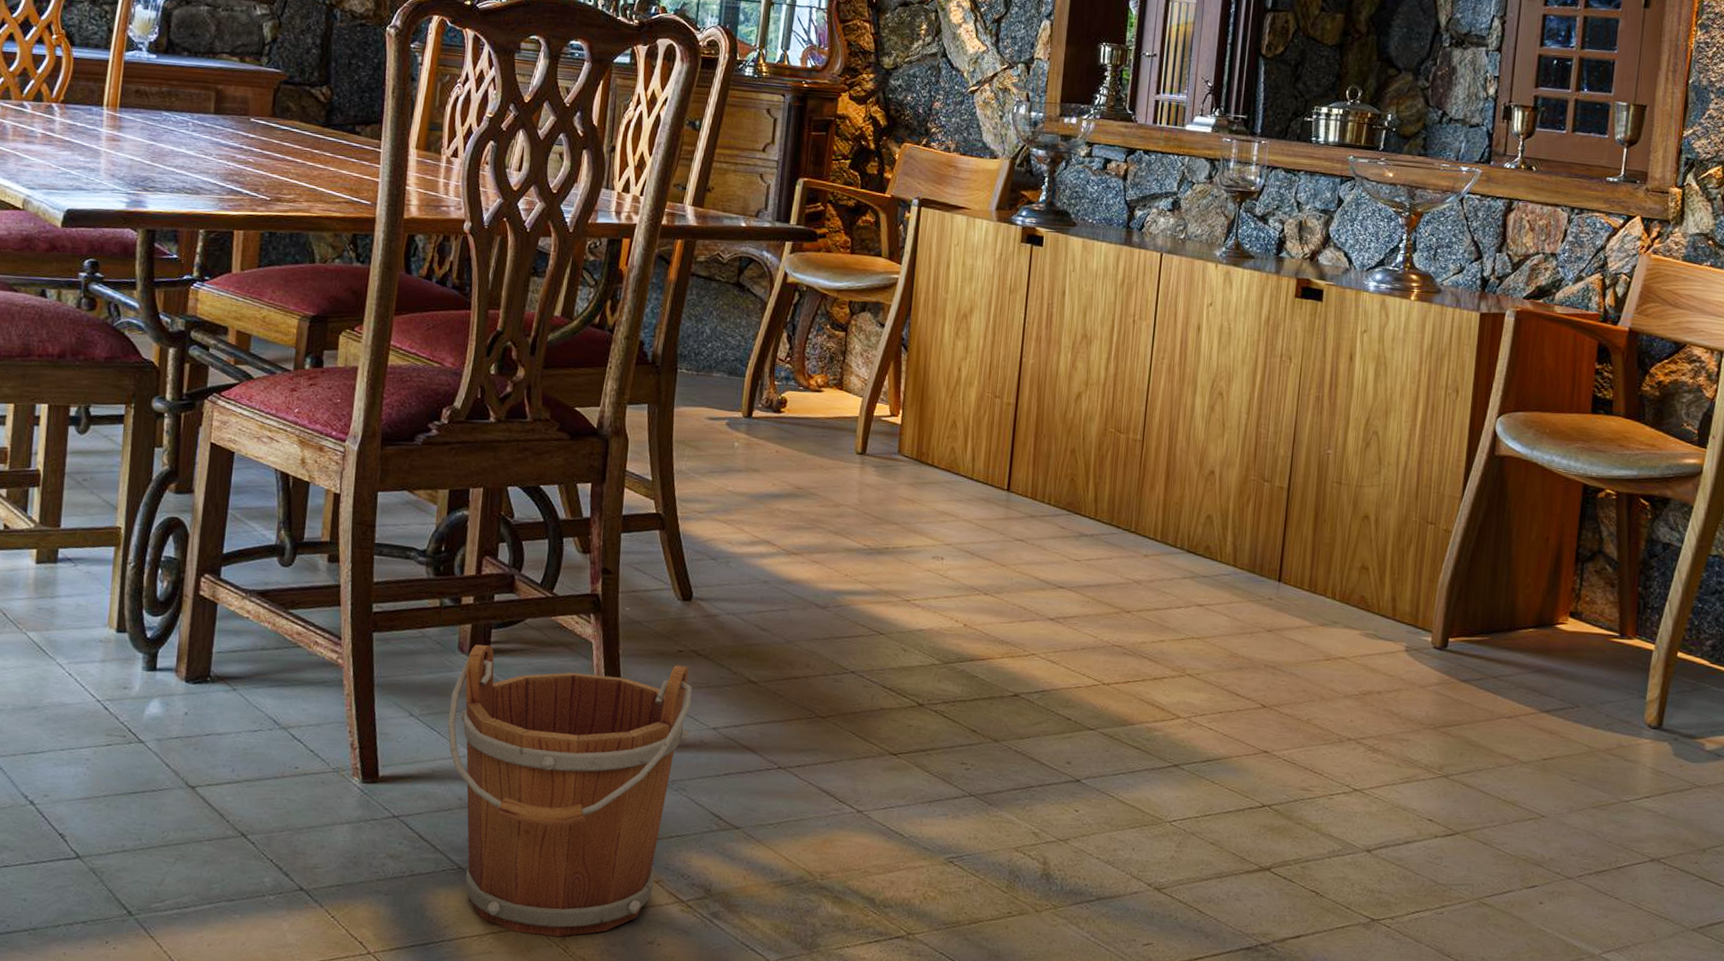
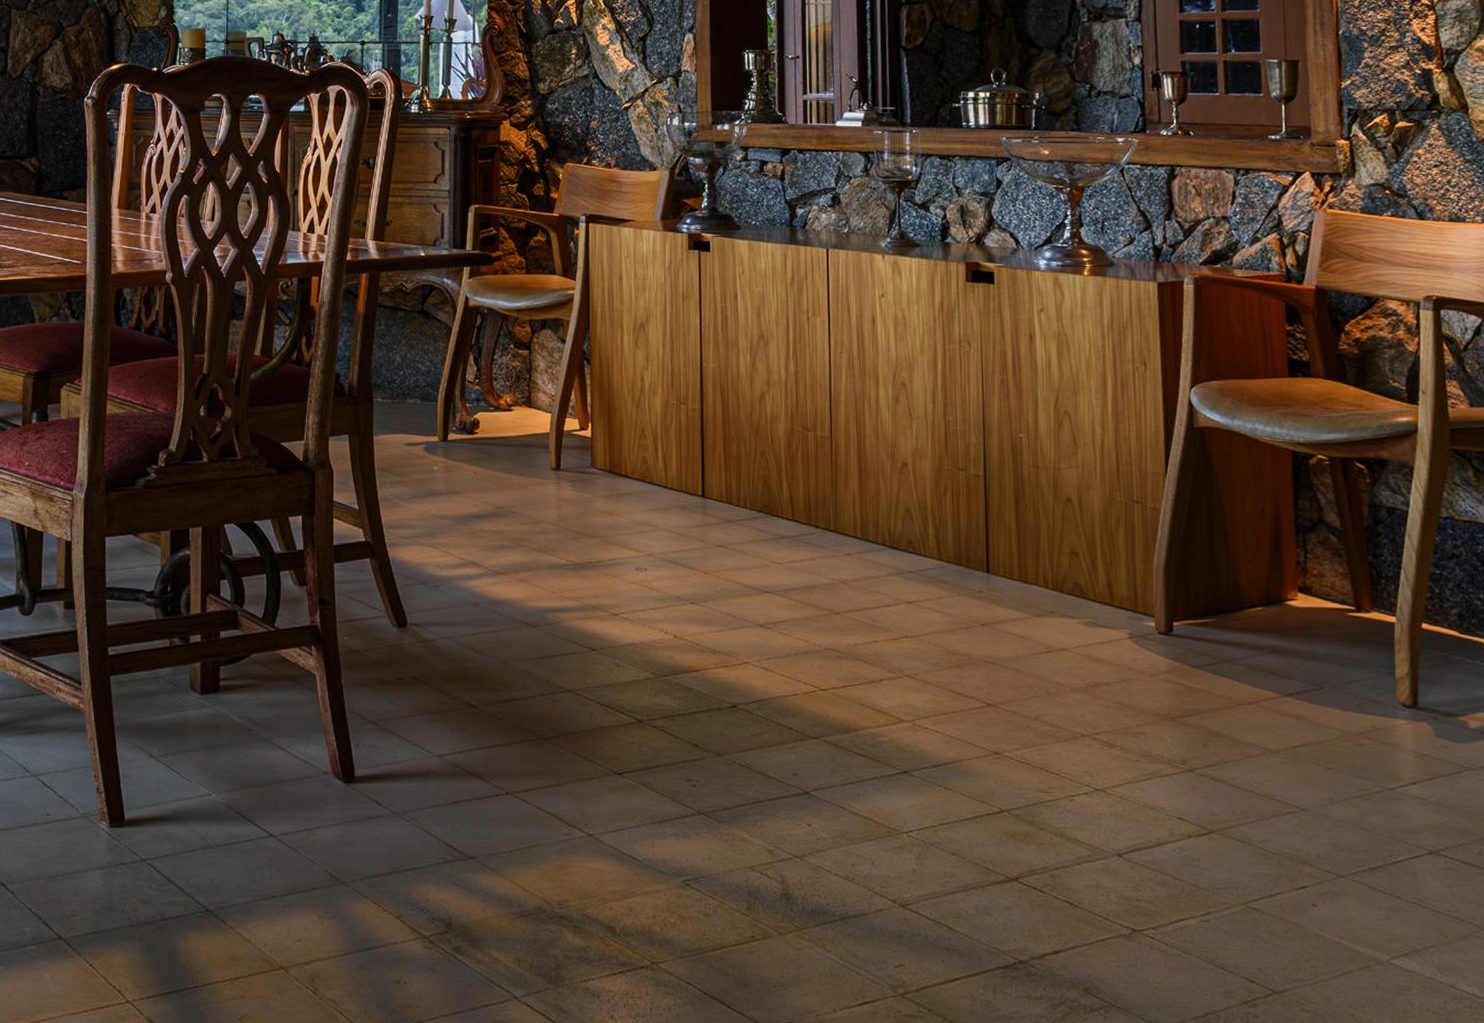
bucket: present [447,645,693,937] -> none [185,683,416,978]

